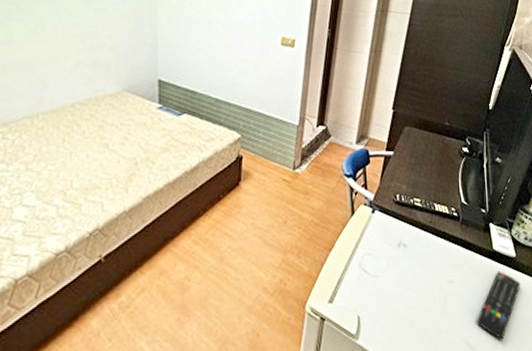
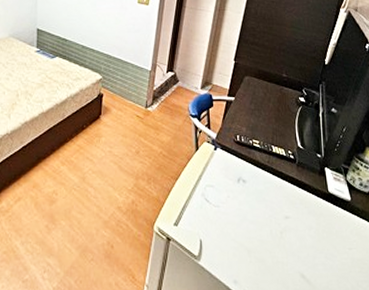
remote control: present [477,271,521,340] -> none [312,212,356,277]

